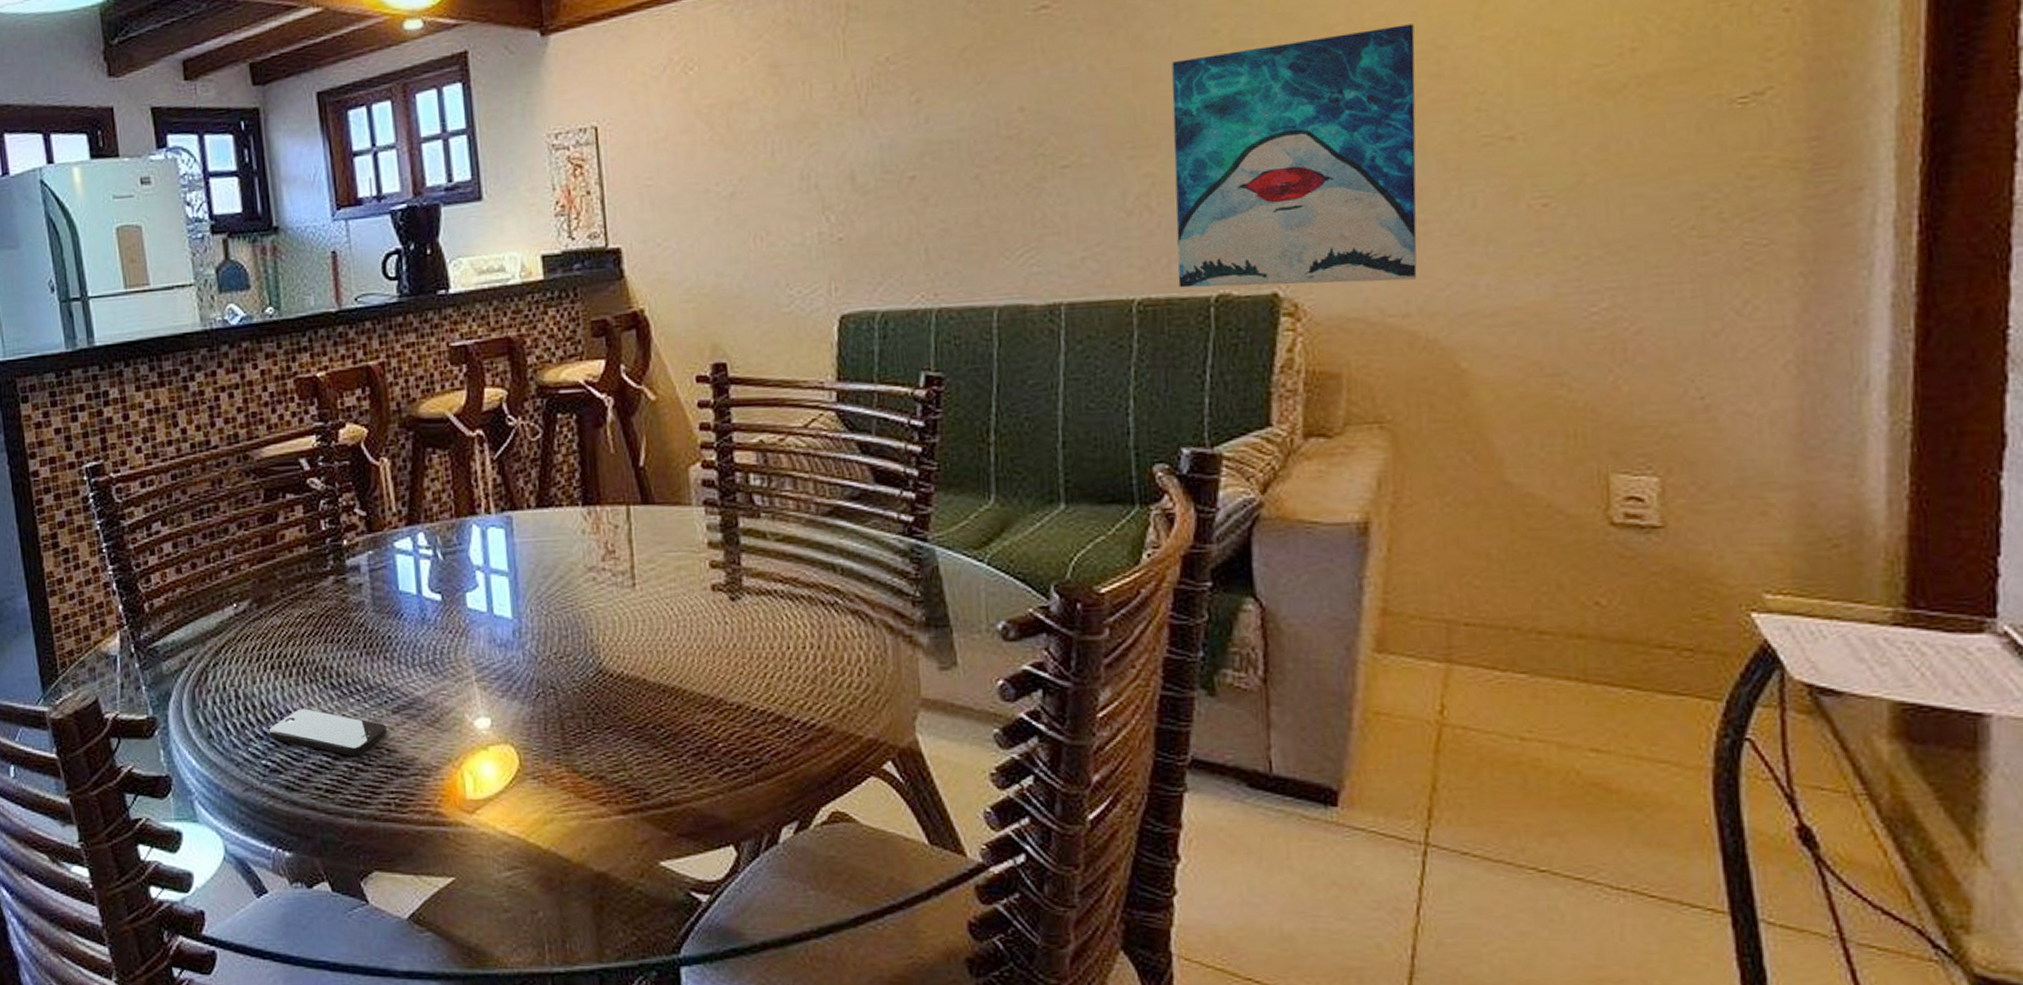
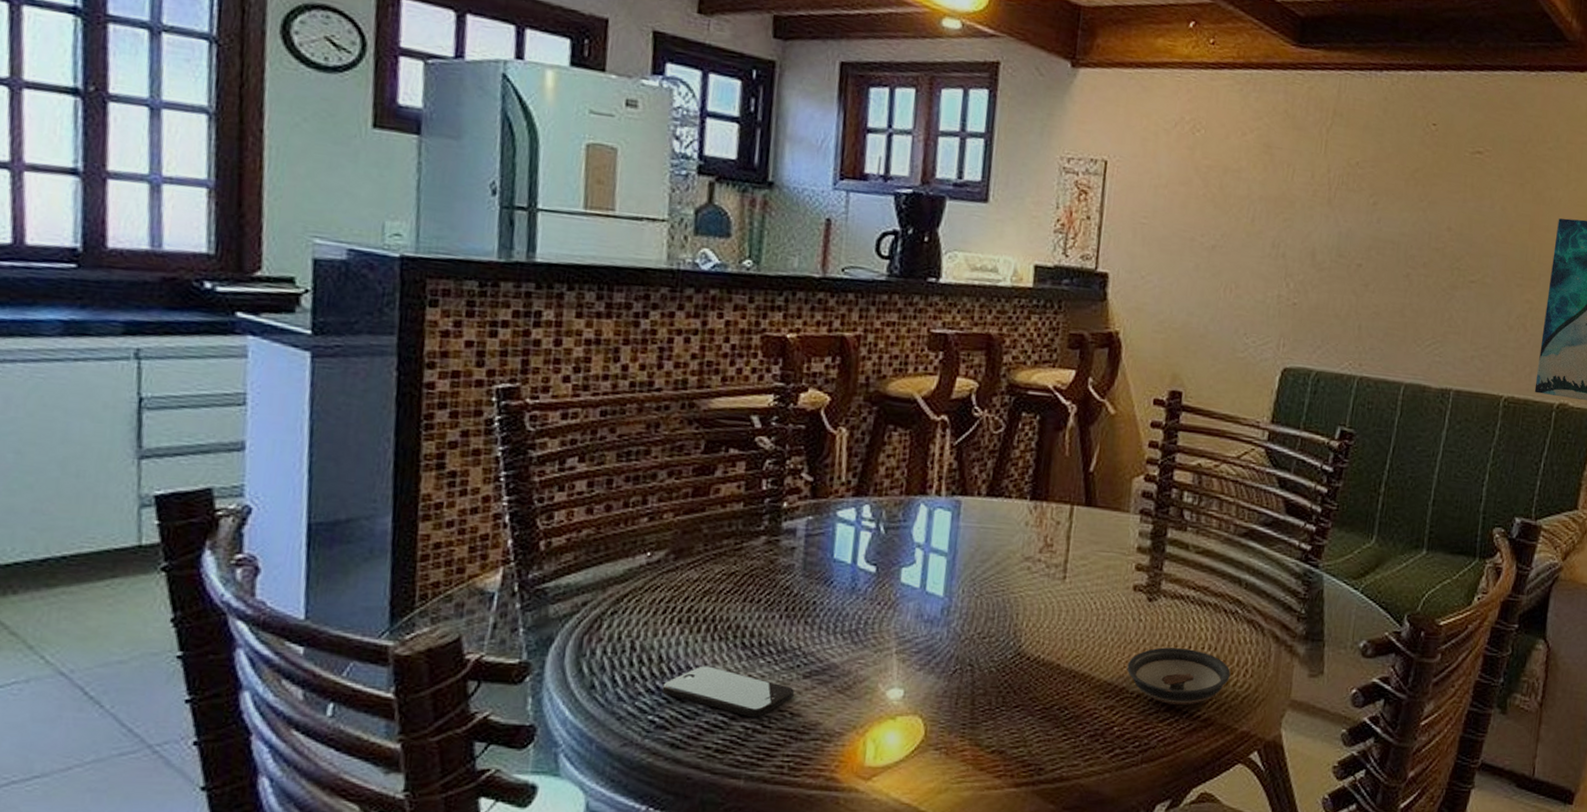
saucer: none [720,649,842,714] -> present [1127,647,1230,705]

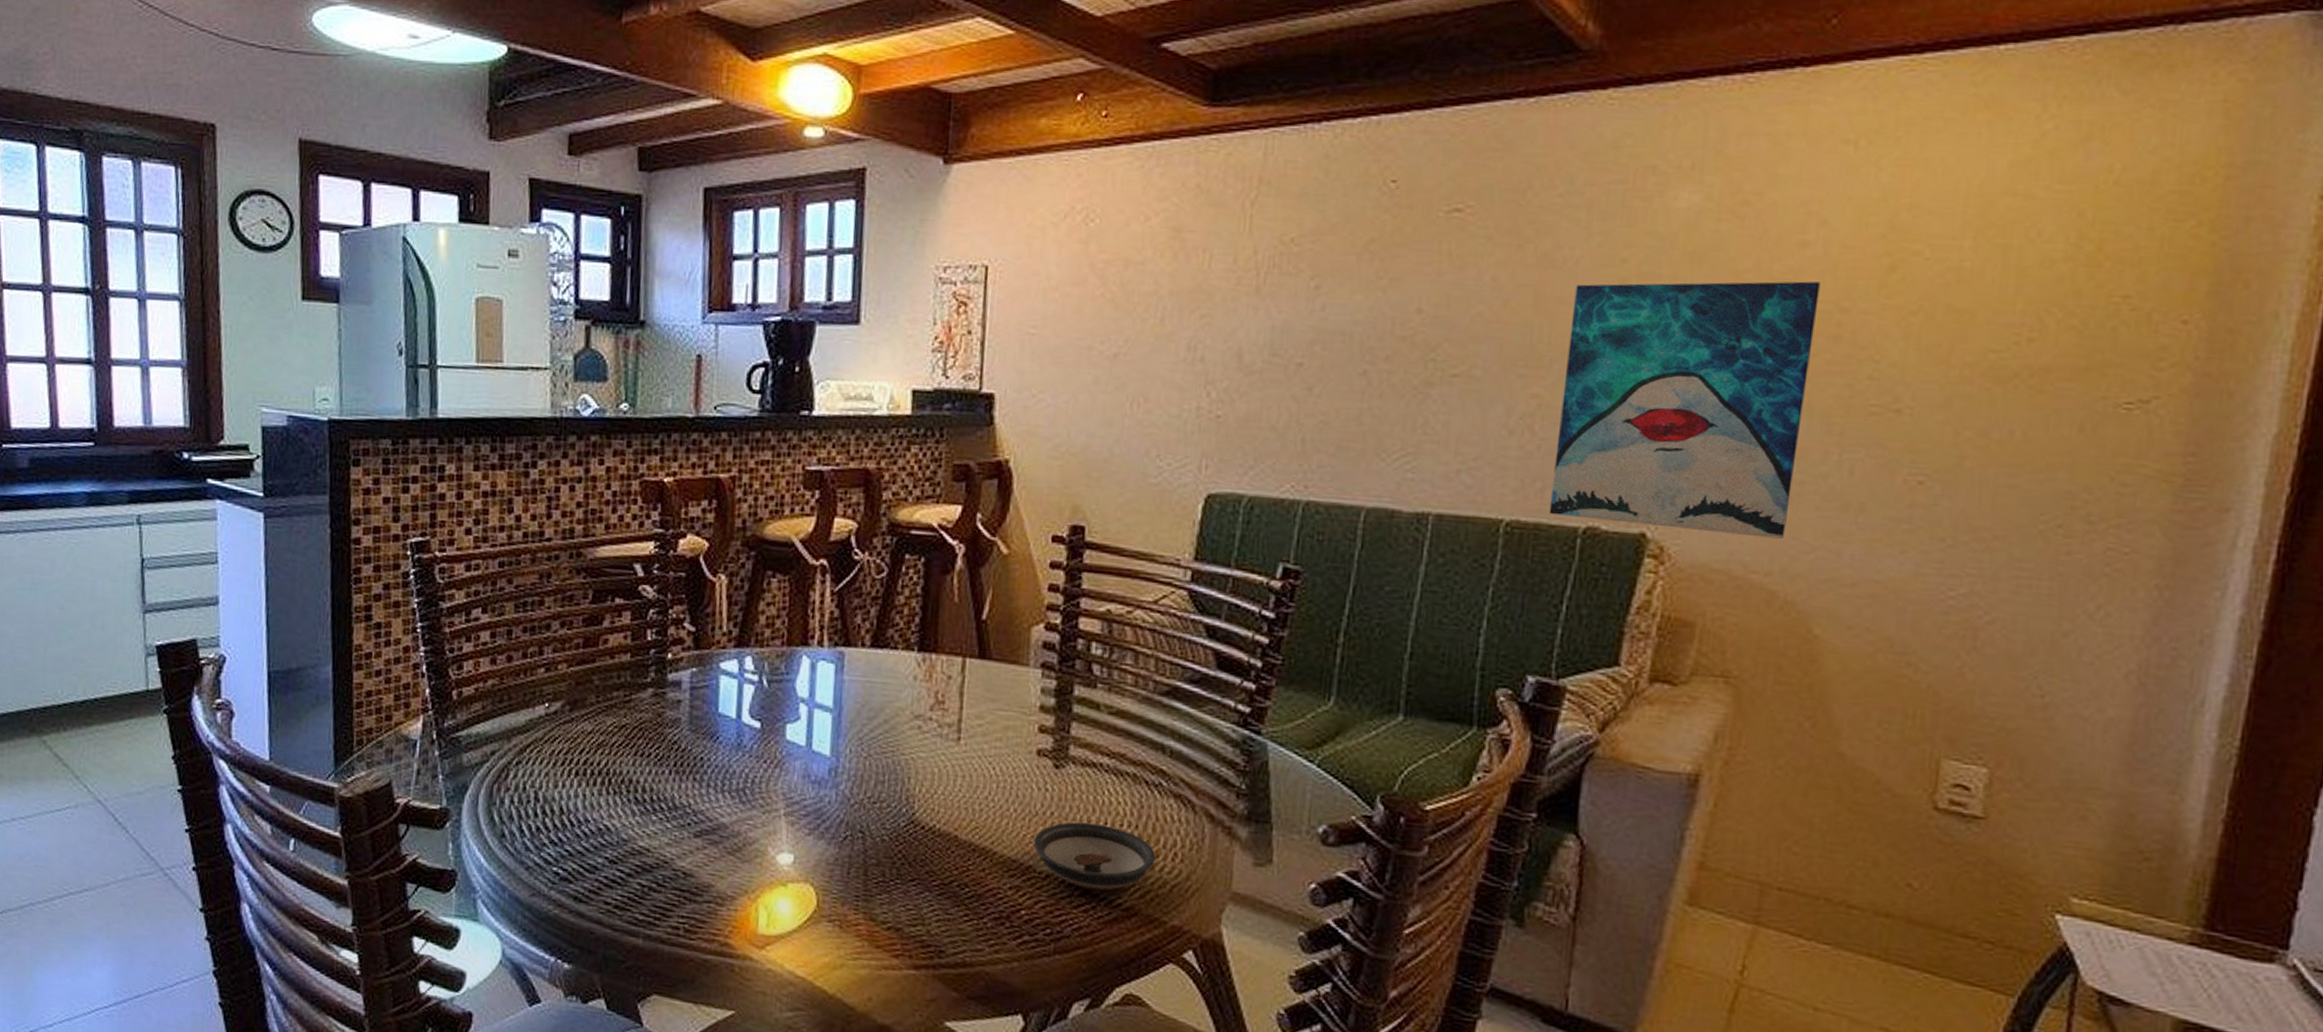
smartphone: present [662,666,795,718] -> none [564,819,687,876]

